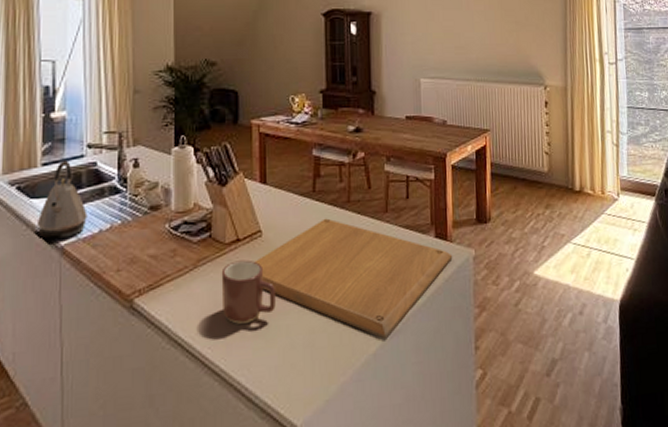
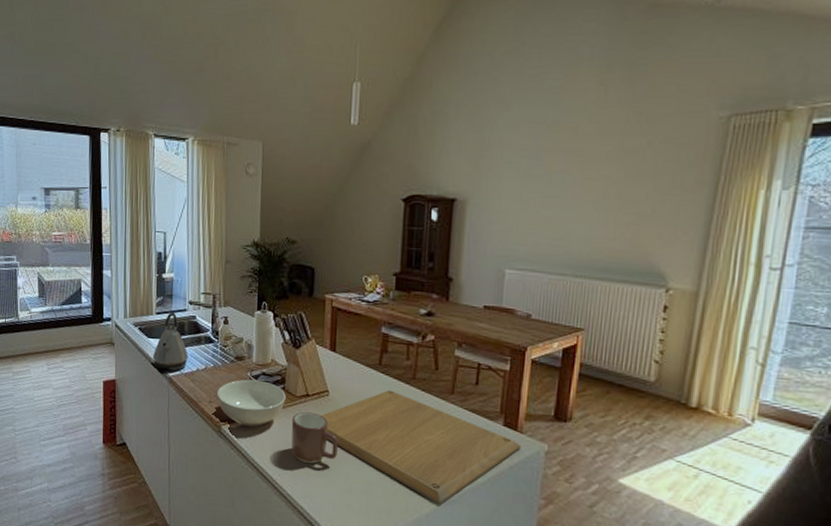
bowl: none [126,231,213,294] -> present [216,379,286,427]

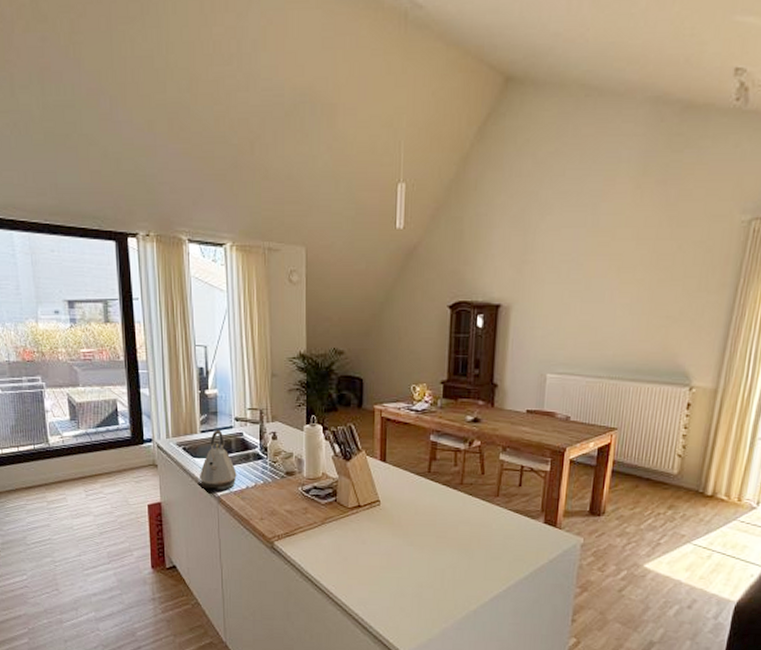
bowl: present [216,379,286,427] -> none [268,494,338,541]
mug: present [290,411,338,464] -> none [344,522,390,572]
chopping board: present [321,390,522,505] -> none [373,496,560,601]

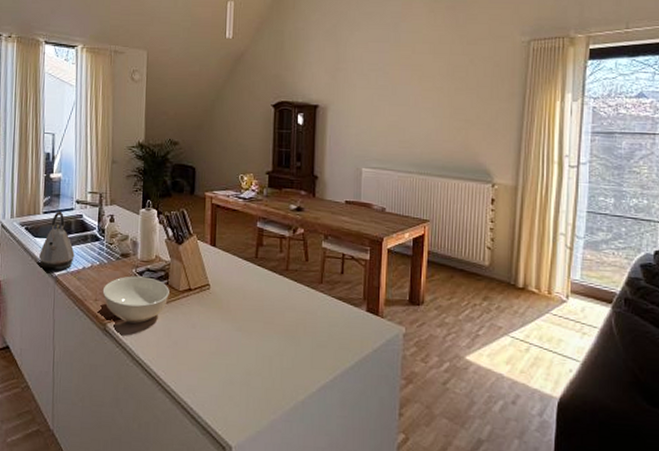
bowl: none [268,494,338,541] -> present [102,276,169,324]

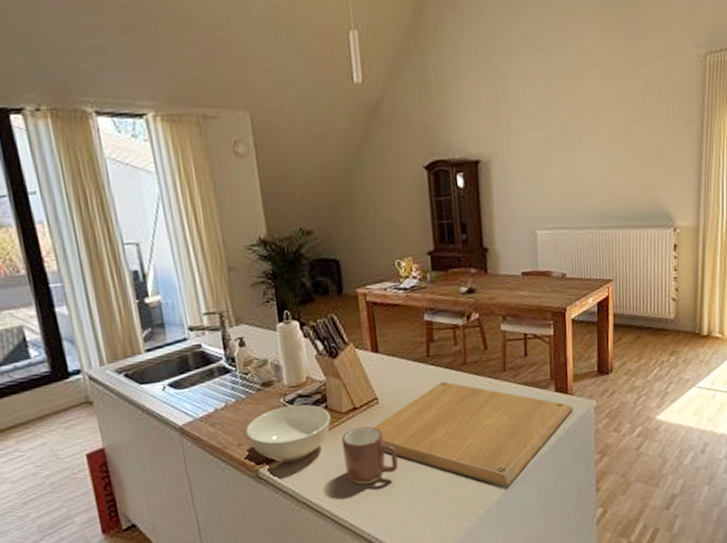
kettle: present [39,211,75,270] -> none [151,344,201,422]
mug: none [174,306,219,357] -> present [341,426,398,485]
chopping board: none [203,281,383,391] -> present [373,381,574,488]

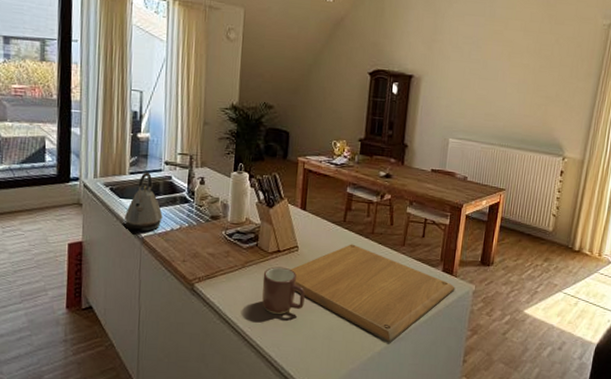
kettle: none [151,344,201,422] -> present [125,172,163,232]
bowl: present [245,404,331,463] -> none [190,238,259,284]

